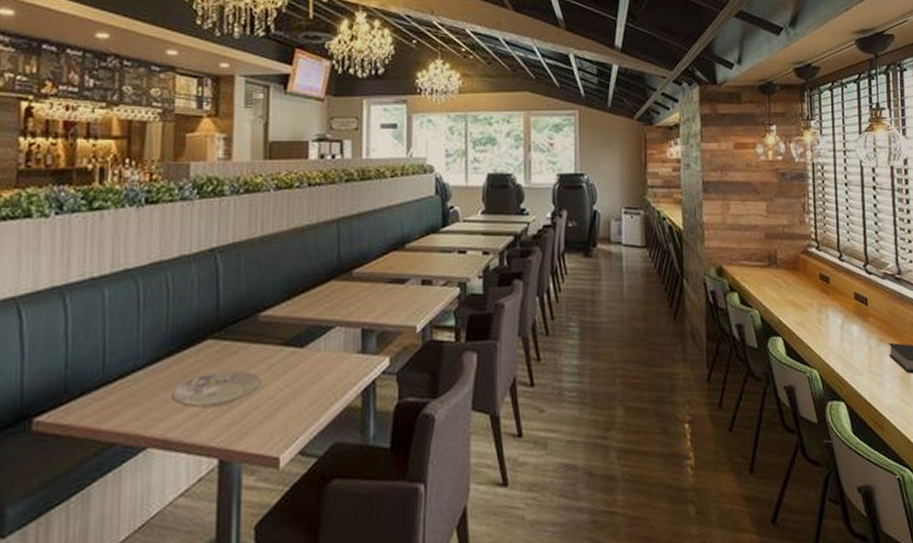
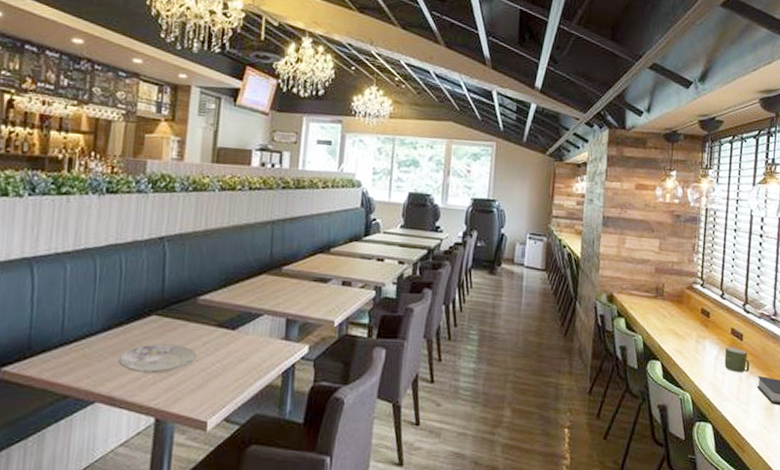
mug: none [850,314,879,342] -> present [724,347,750,373]

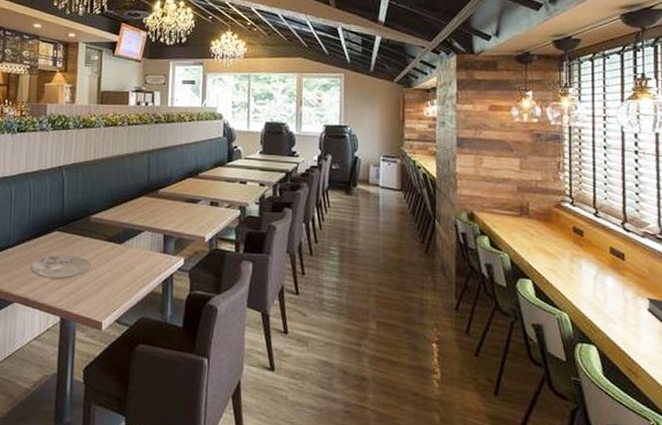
mug: present [724,347,750,373] -> none [605,267,636,294]

